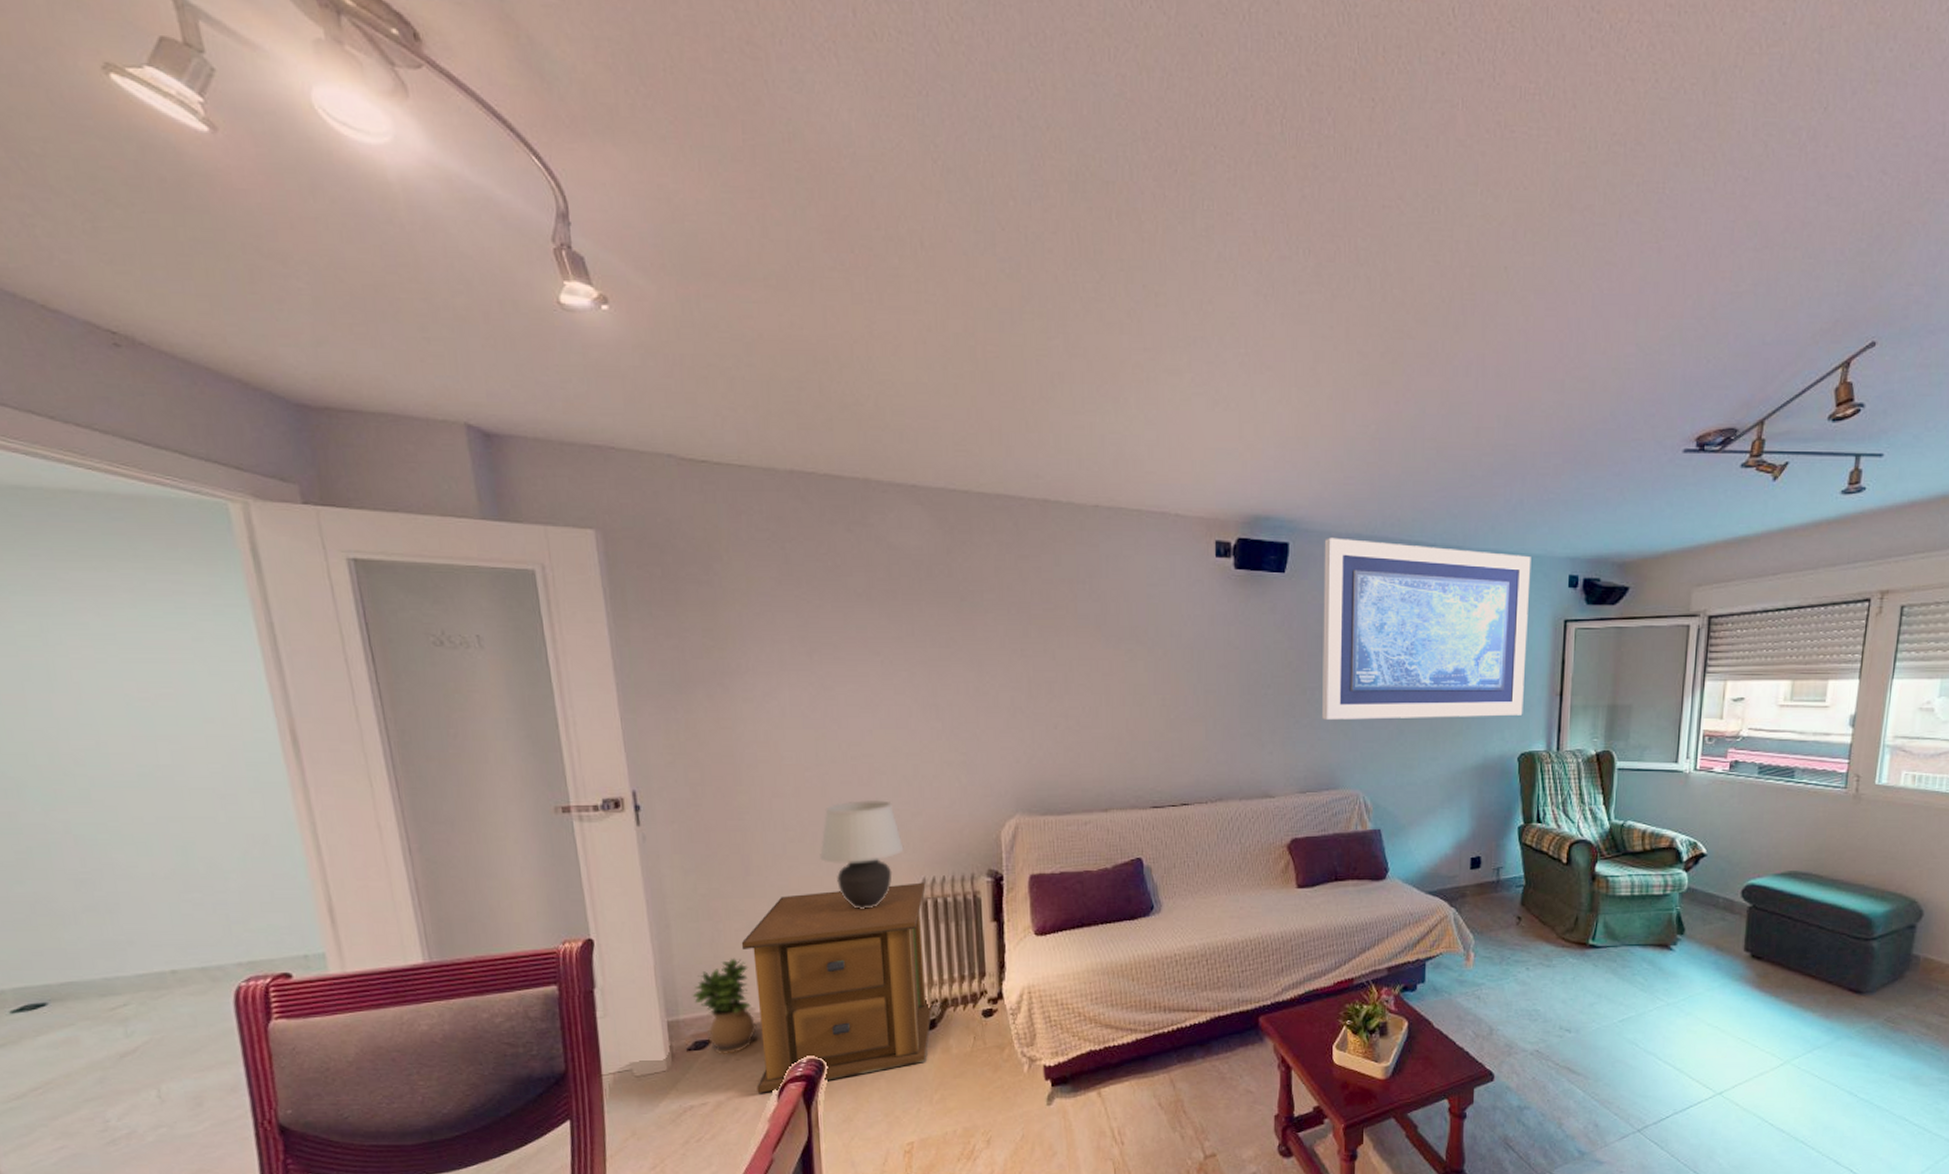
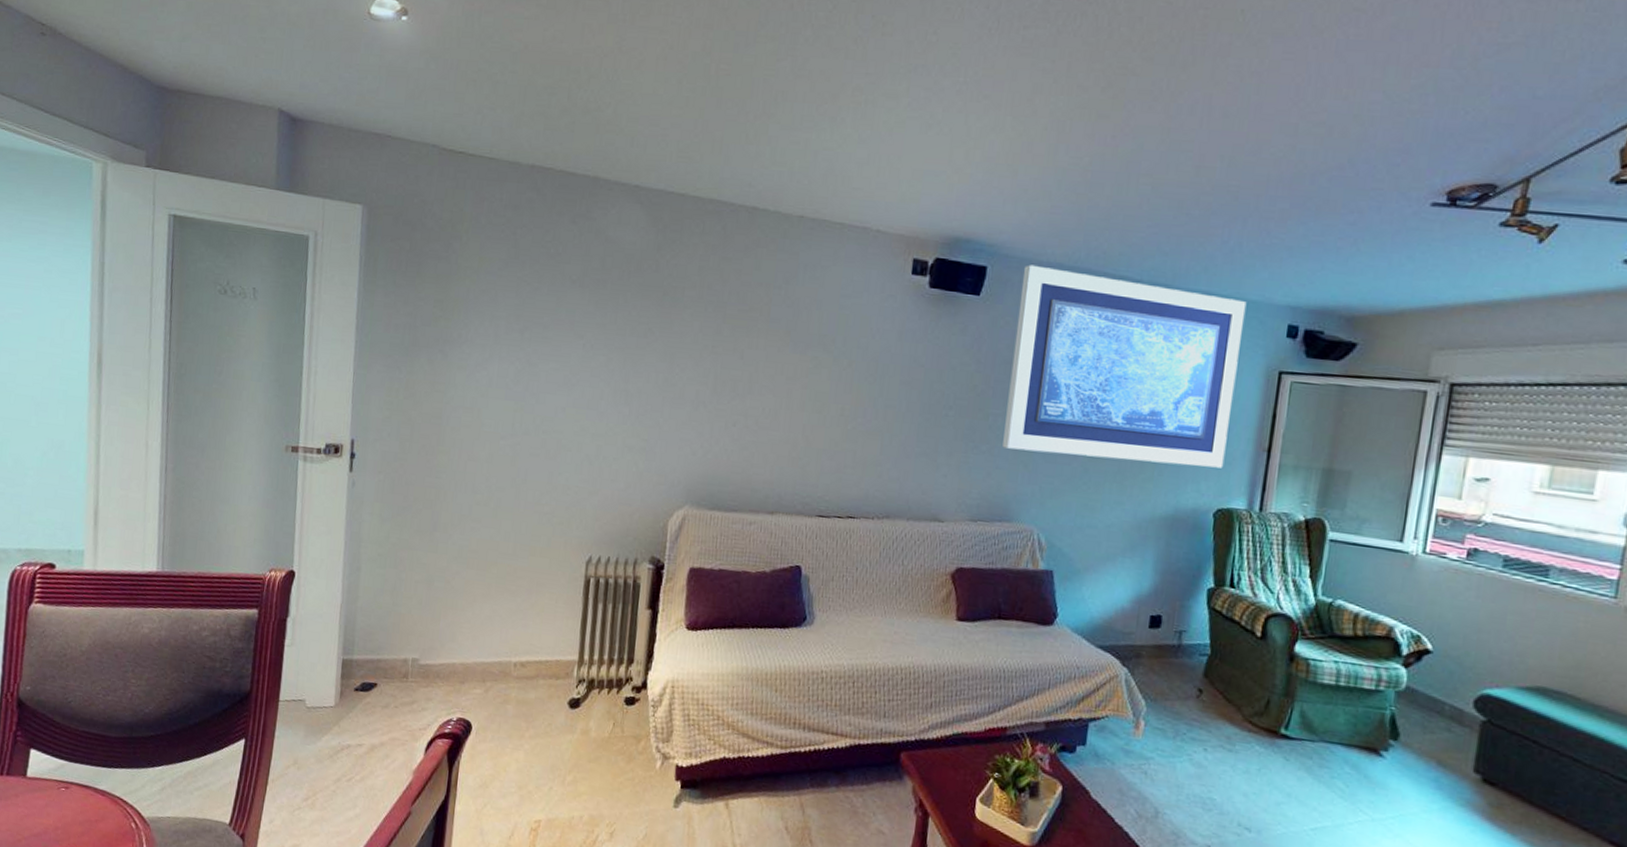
potted plant: present [692,958,757,1056] -> none [368,607,421,701]
side table: present [741,882,932,1093] -> none [408,555,591,744]
table lamp: present [819,800,904,909] -> none [499,472,577,579]

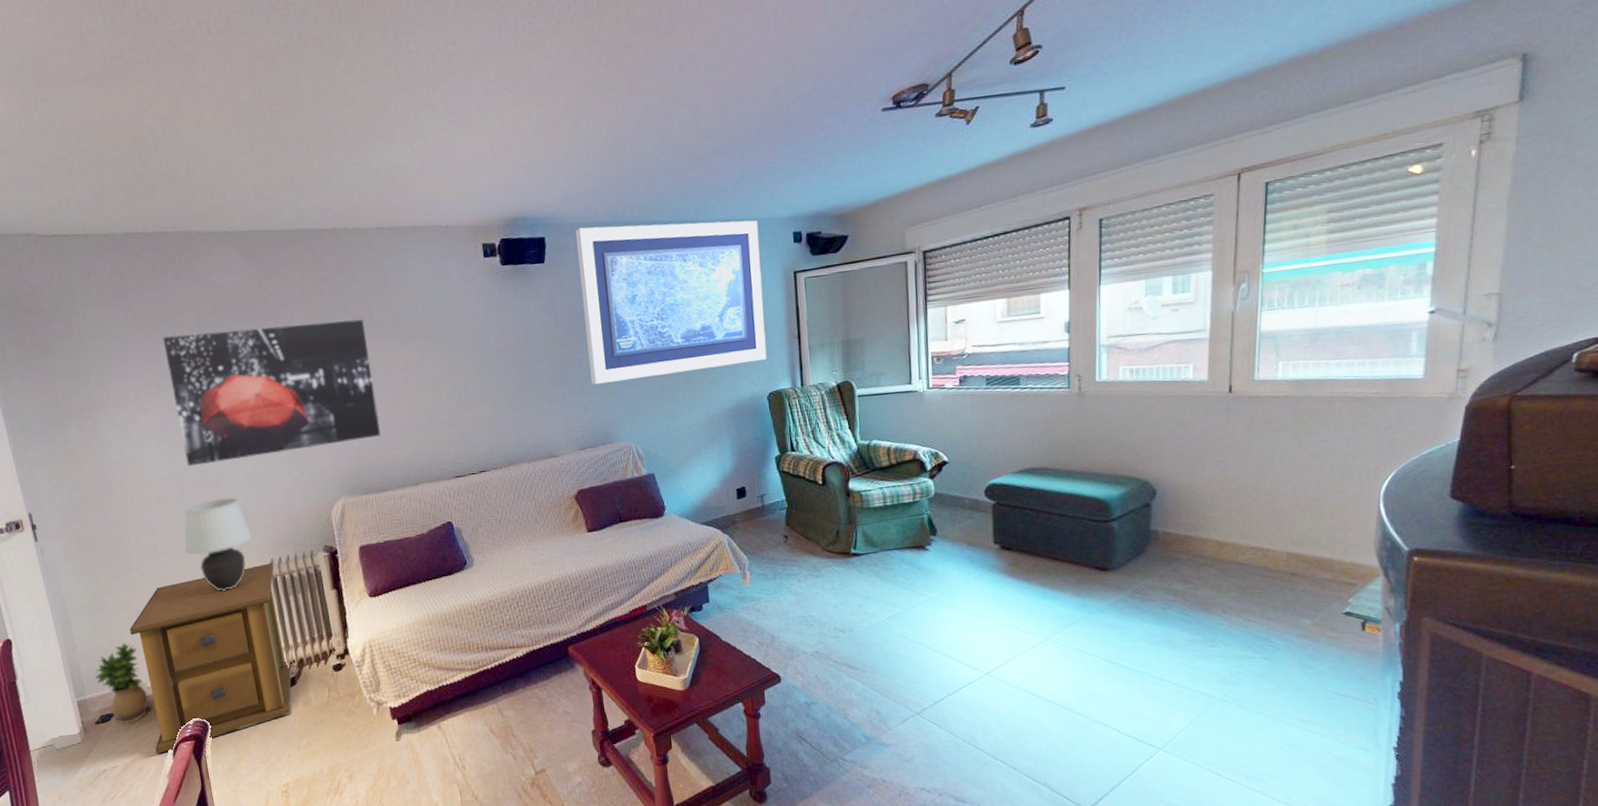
potted plant: none [368,607,421,701] -> present [94,642,150,725]
side table: none [408,555,591,744] -> present [129,563,291,754]
table lamp: none [499,472,577,579] -> present [184,497,253,591]
wall art: none [528,283,759,448] -> present [162,319,381,467]

